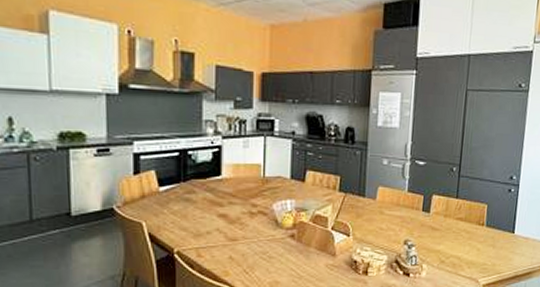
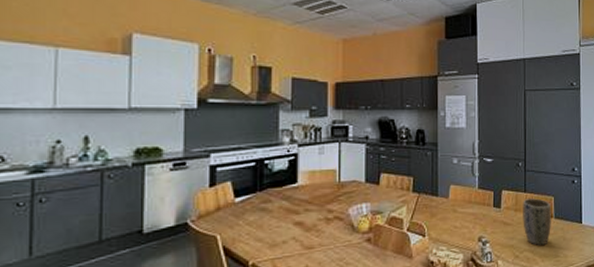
plant pot: none [451,205,484,253] -> present [523,198,551,246]

